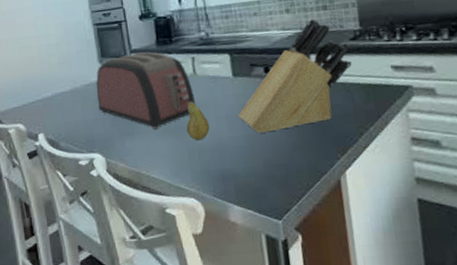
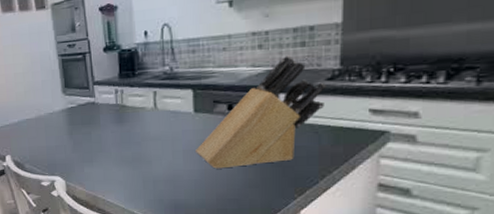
toaster: present [96,51,195,129] -> none [59,84,153,158]
fruit: present [186,101,210,141] -> none [143,134,166,172]

